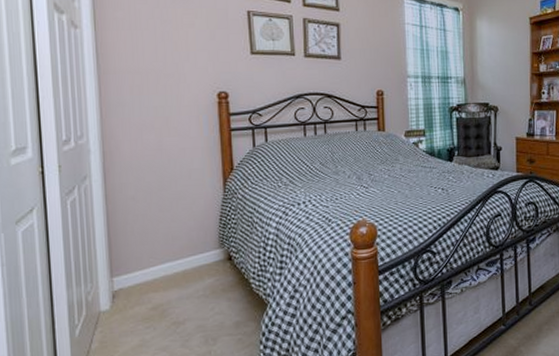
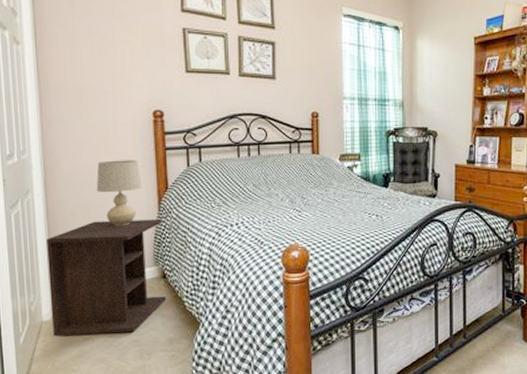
nightstand: none [105,201,233,327] -> present [47,219,167,337]
table lamp: none [158,141,206,210] -> present [96,160,142,227]

